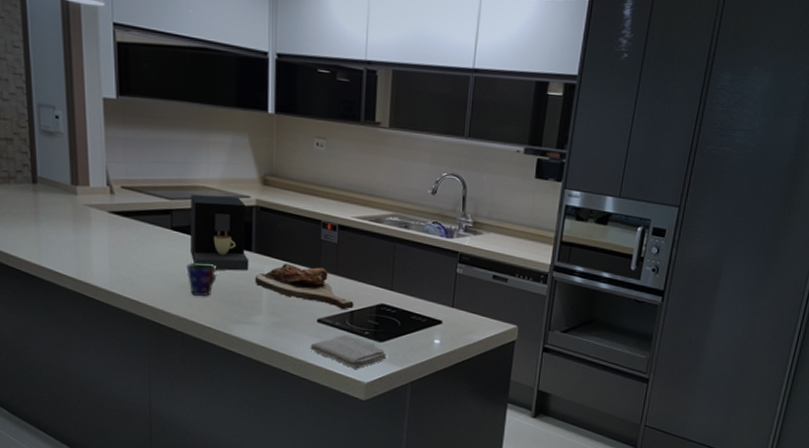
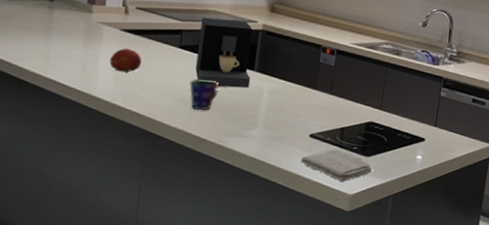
fruit: none [102,232,135,258] -> present [109,48,142,73]
cutting board: present [254,263,354,310] -> none [254,82,345,127]

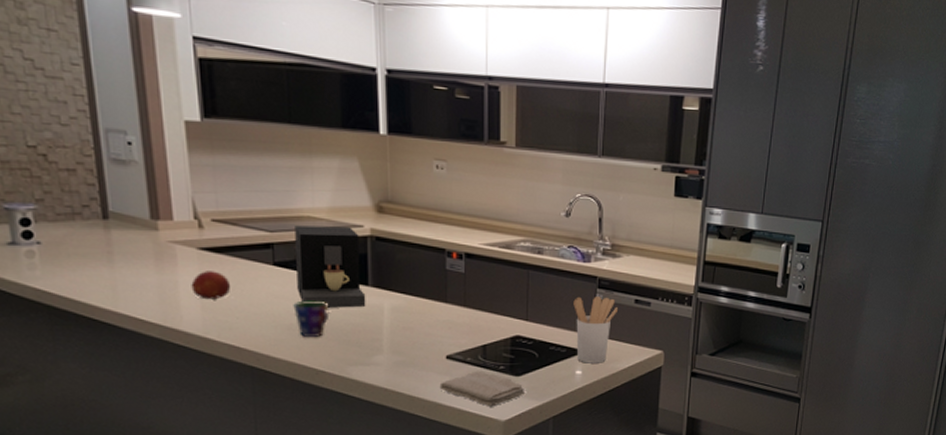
utensil holder: none [419,93,457,151] -> present [573,296,617,363]

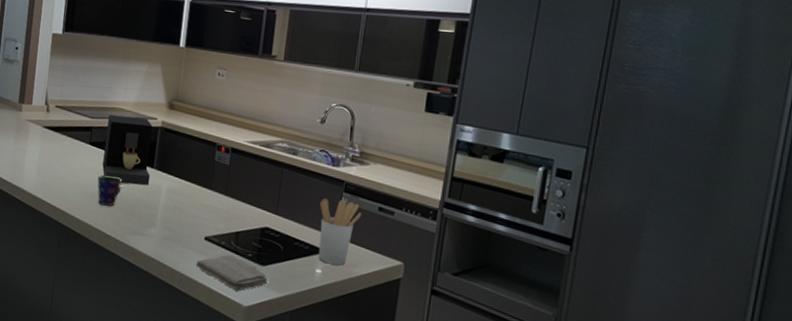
fruit: present [191,271,231,300] -> none [33,144,59,167]

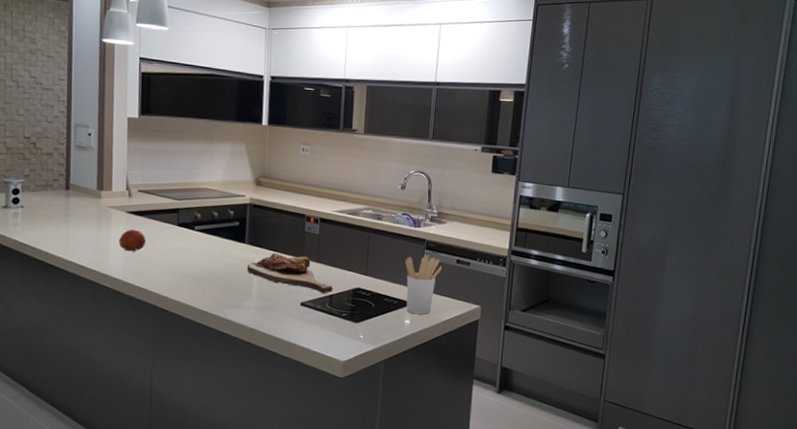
fruit: none [33,144,59,167] -> present [118,229,146,252]
cup: present [97,175,122,206] -> none [189,254,214,284]
coffee maker: present [102,114,153,186] -> none [193,195,243,261]
cutting board: none [153,181,240,230] -> present [247,253,333,294]
washcloth: present [195,254,268,291] -> none [294,316,363,348]

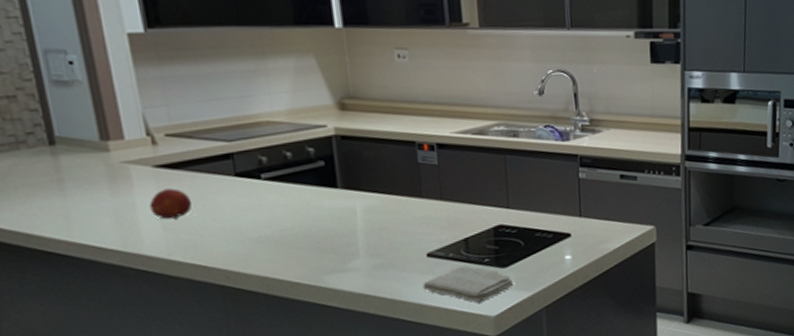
cutting board: present [247,253,333,294] -> none [345,194,468,239]
washcloth: none [294,316,363,348] -> present [422,265,514,303]
utensil holder: present [405,256,442,314] -> none [555,175,603,247]

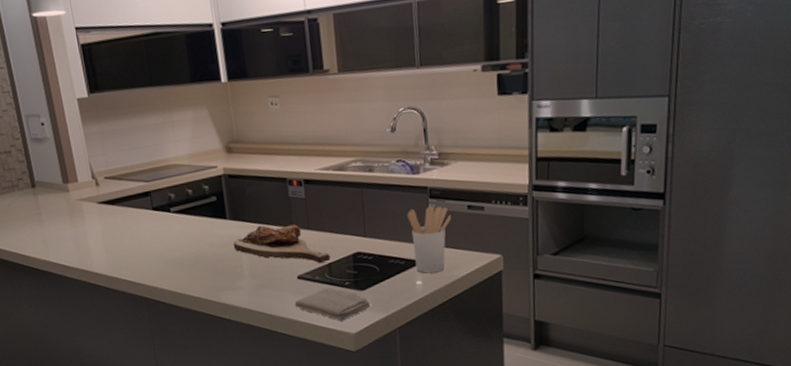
fruit: present [149,188,193,220] -> none [96,220,124,245]
cutting board: none [345,194,468,239] -> present [233,224,331,264]
utensil holder: none [555,175,603,247] -> present [407,206,451,273]

